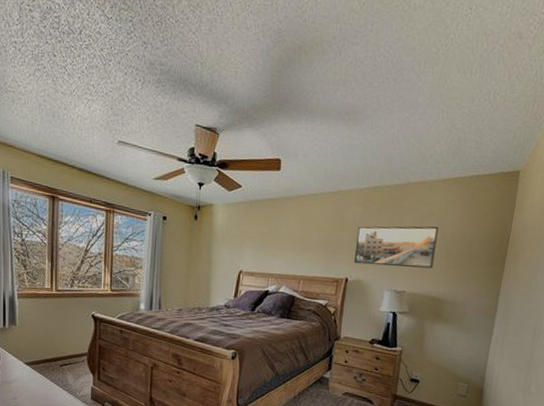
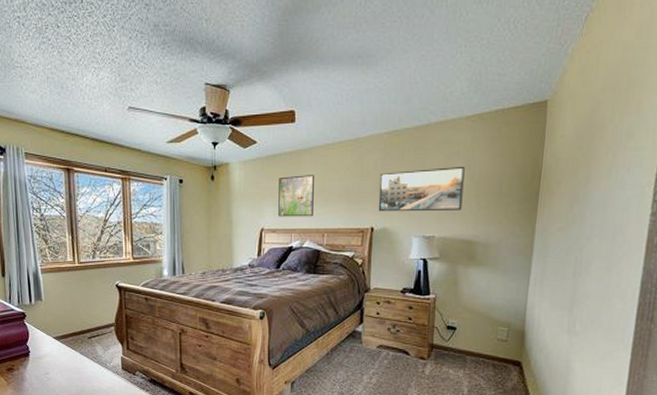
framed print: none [257,222,295,263] -> present [278,175,314,217]

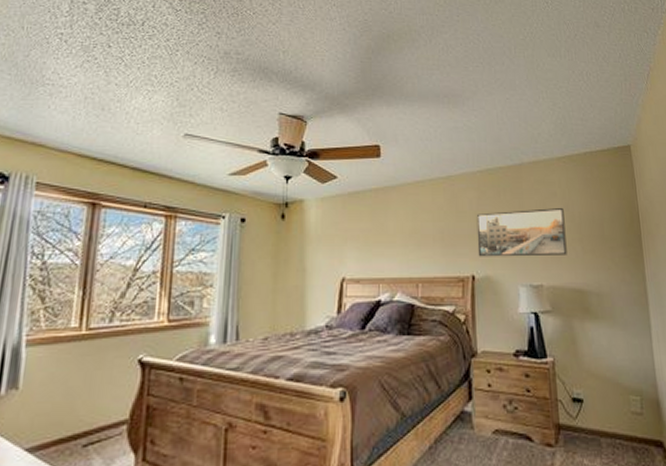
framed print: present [278,175,314,217] -> none [363,214,404,264]

